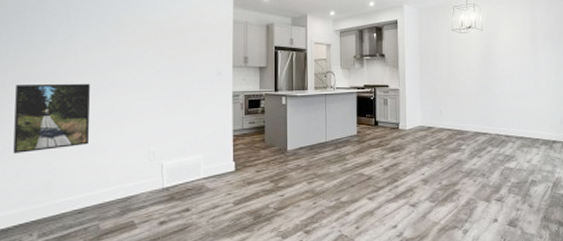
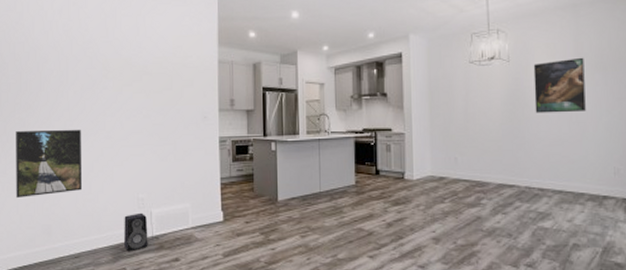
speaker: none [133,165,159,205] -> present [124,212,148,252]
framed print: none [501,29,540,74] -> present [533,57,586,113]

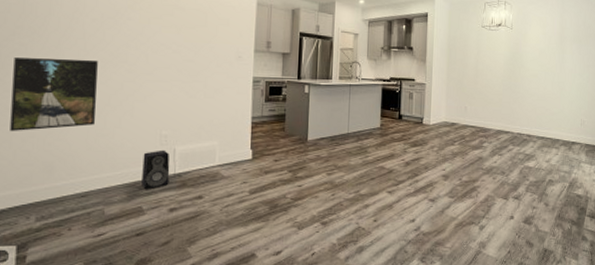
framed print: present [533,57,586,113] -> none [528,30,566,75]

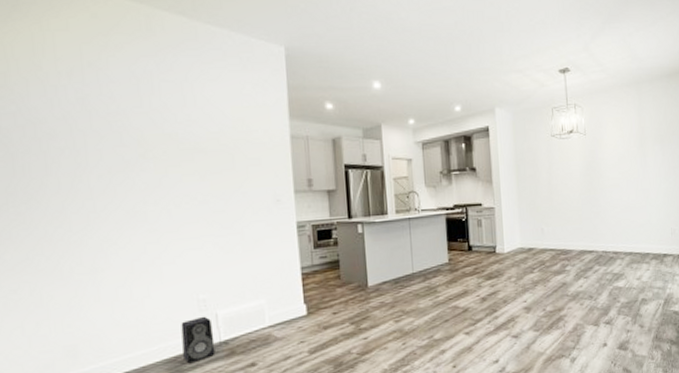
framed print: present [10,58,98,132] -> none [11,222,120,317]

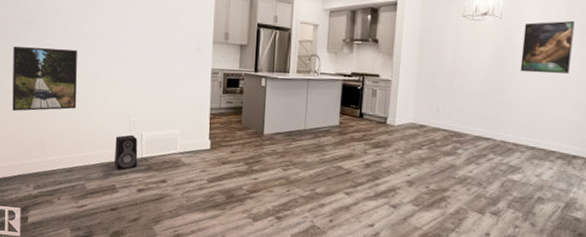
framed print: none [11,222,120,317] -> present [12,47,77,112]
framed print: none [606,130,649,183] -> present [520,20,575,74]

